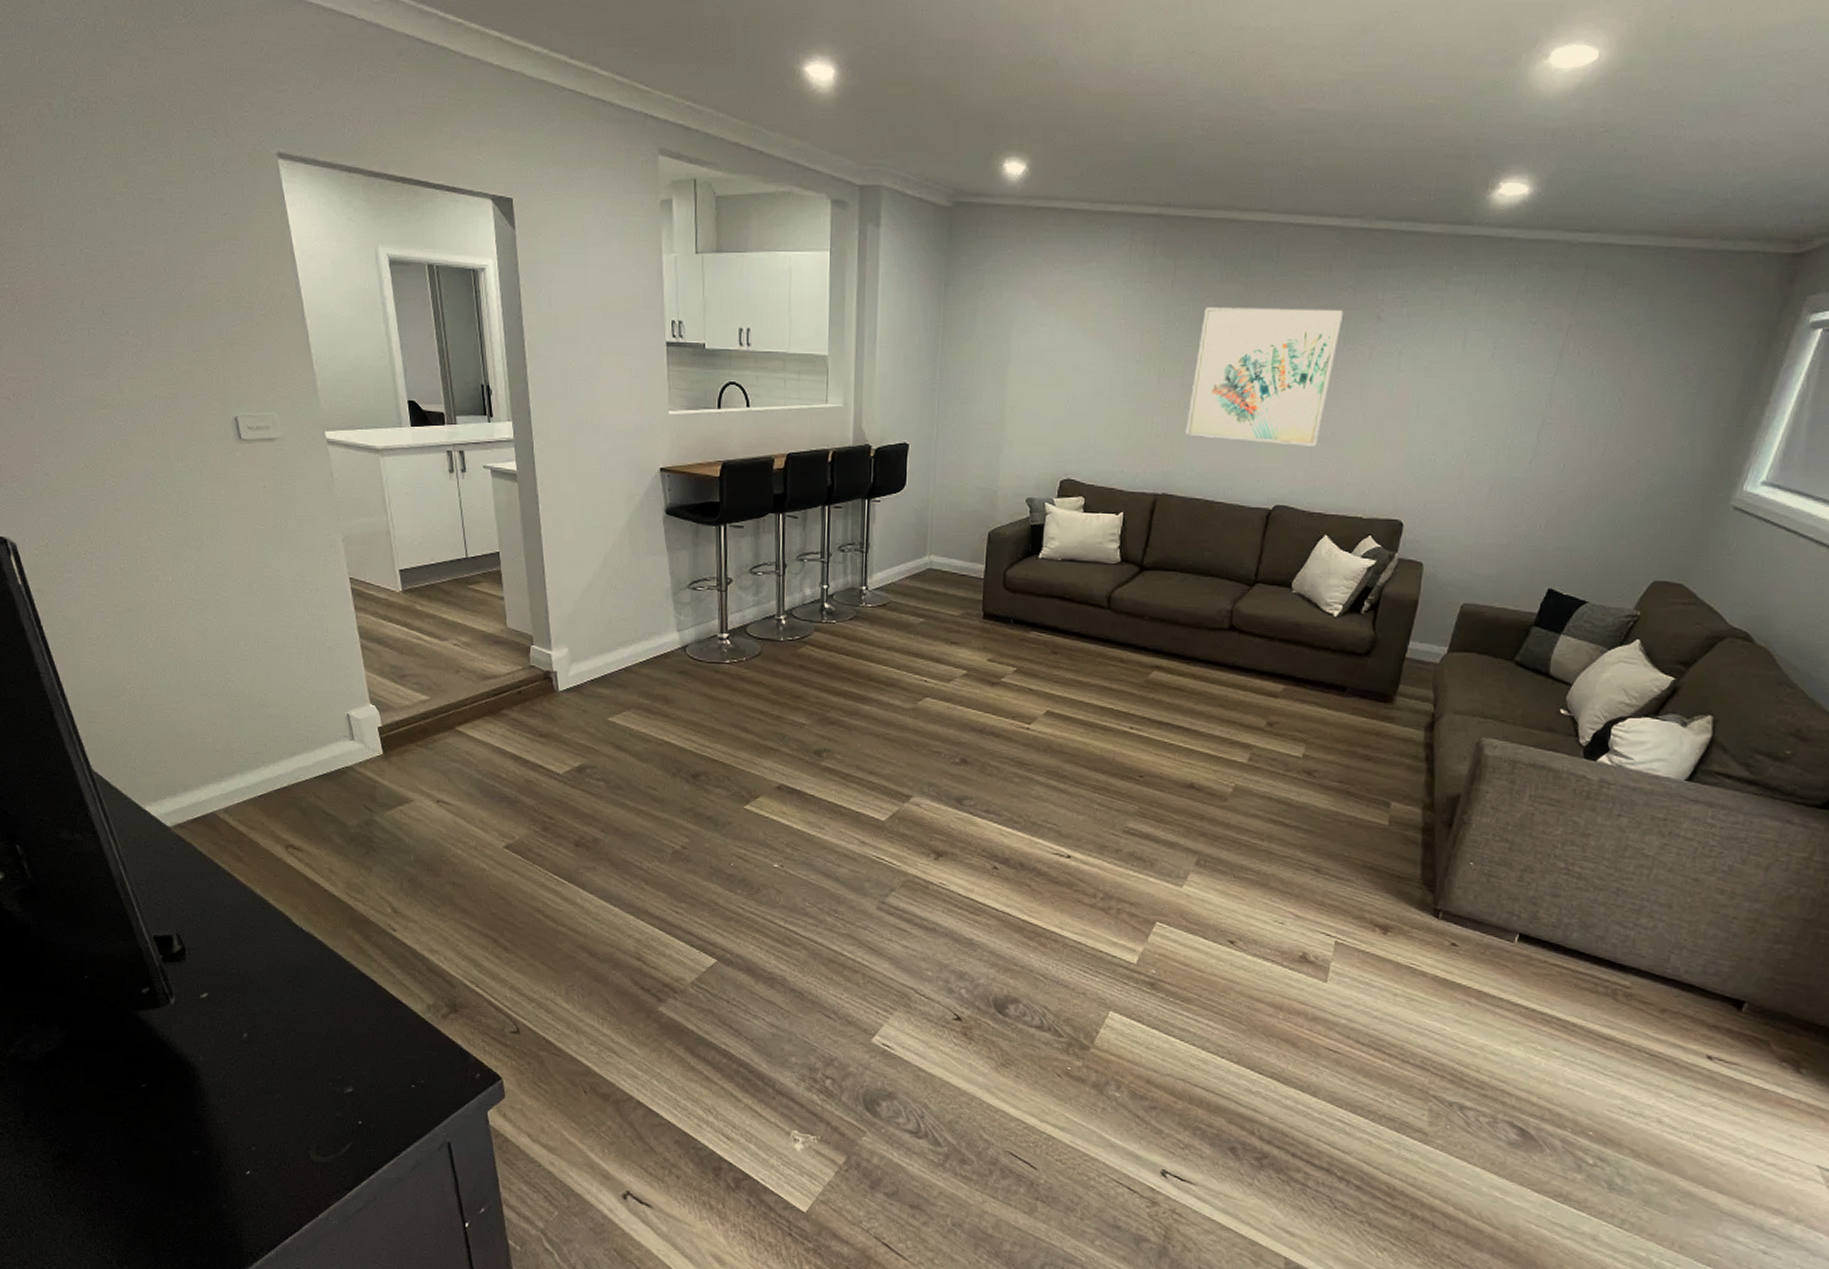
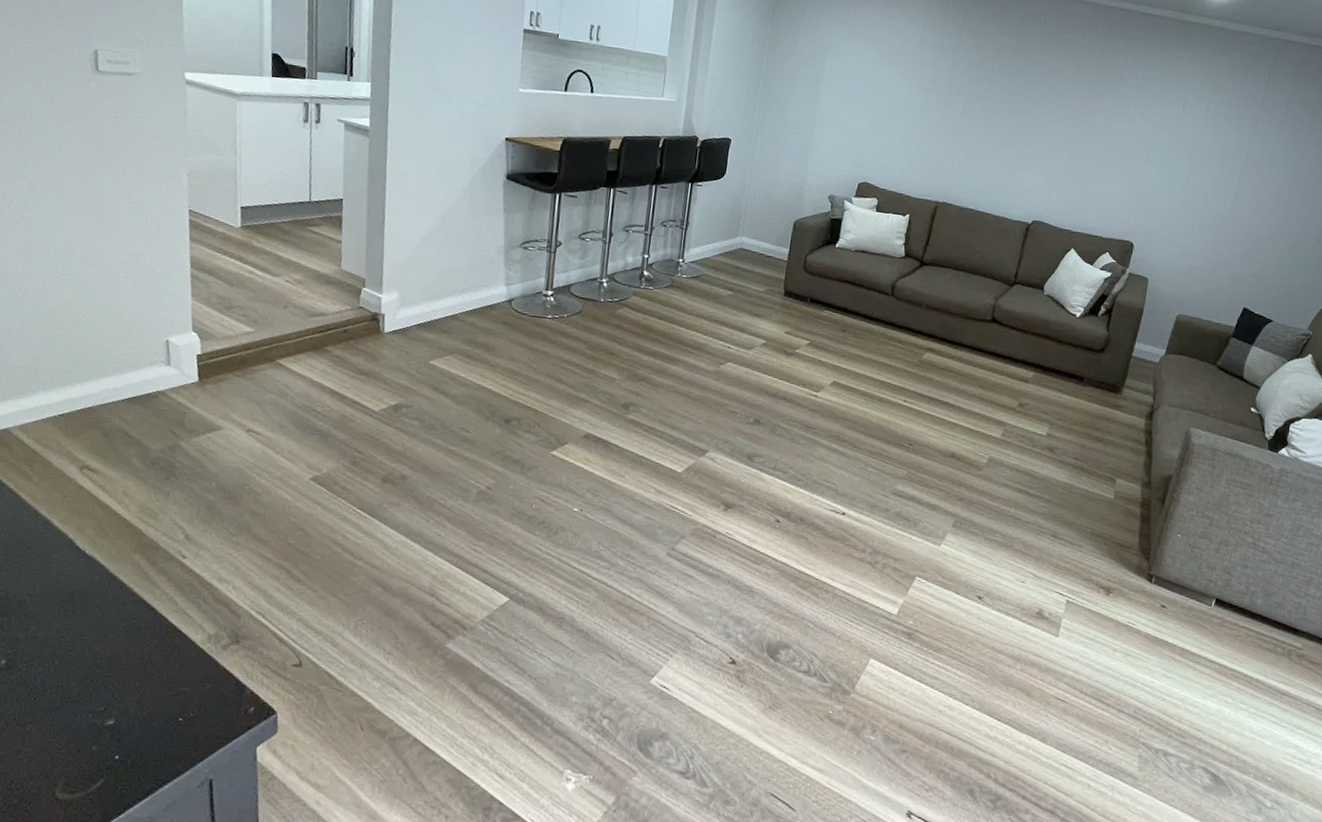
wall art: present [1185,307,1344,446] -> none [964,53,1094,175]

